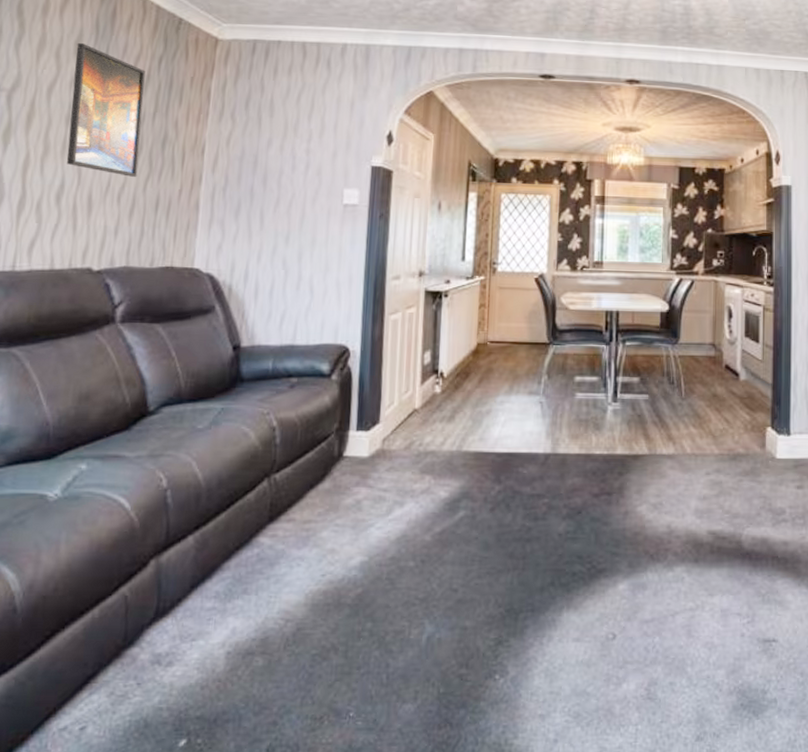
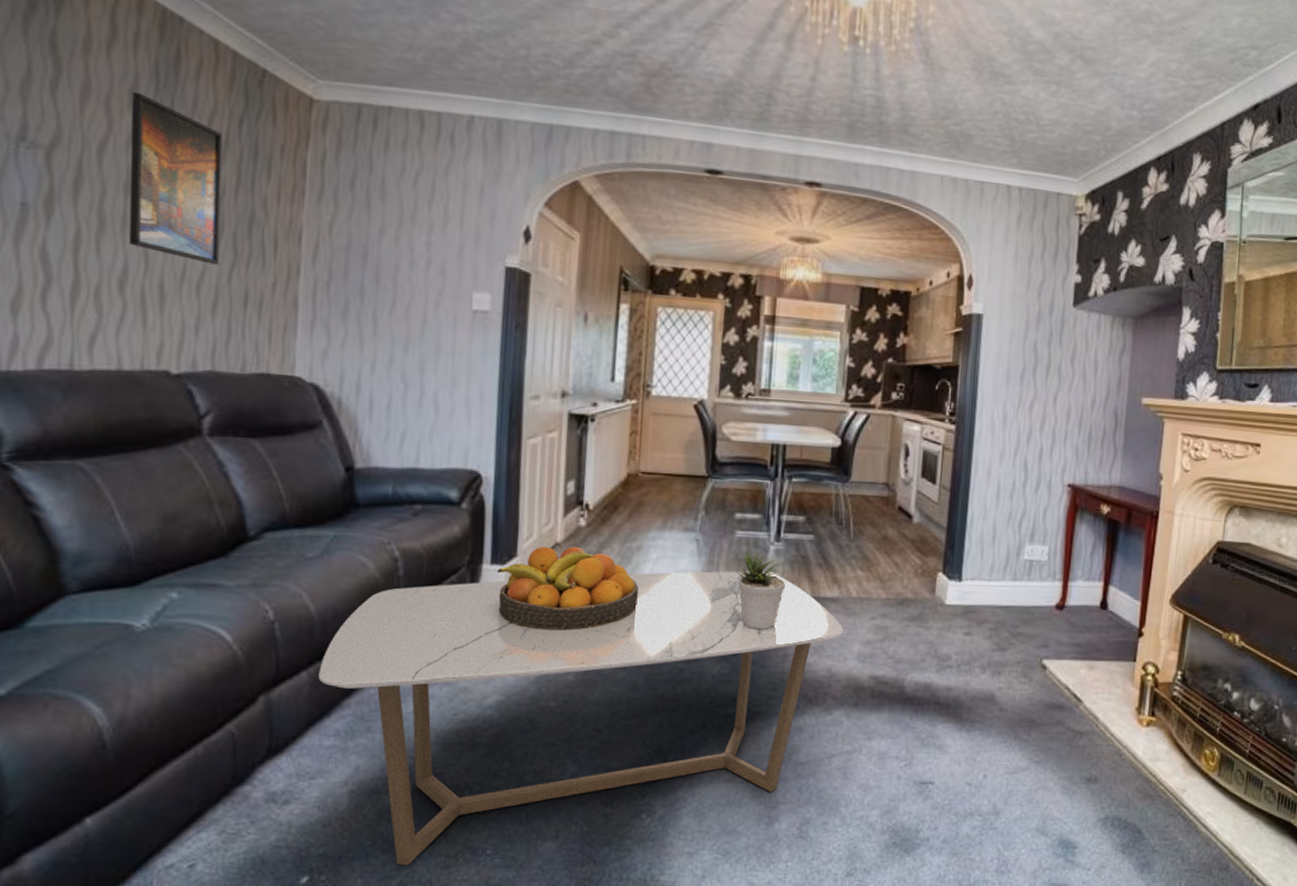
coffee table: none [203,430,681,729] -> present [318,570,844,866]
fruit bowl: none [361,412,489,492] -> present [496,546,638,630]
potted plant: none [578,409,625,487] -> present [736,548,786,630]

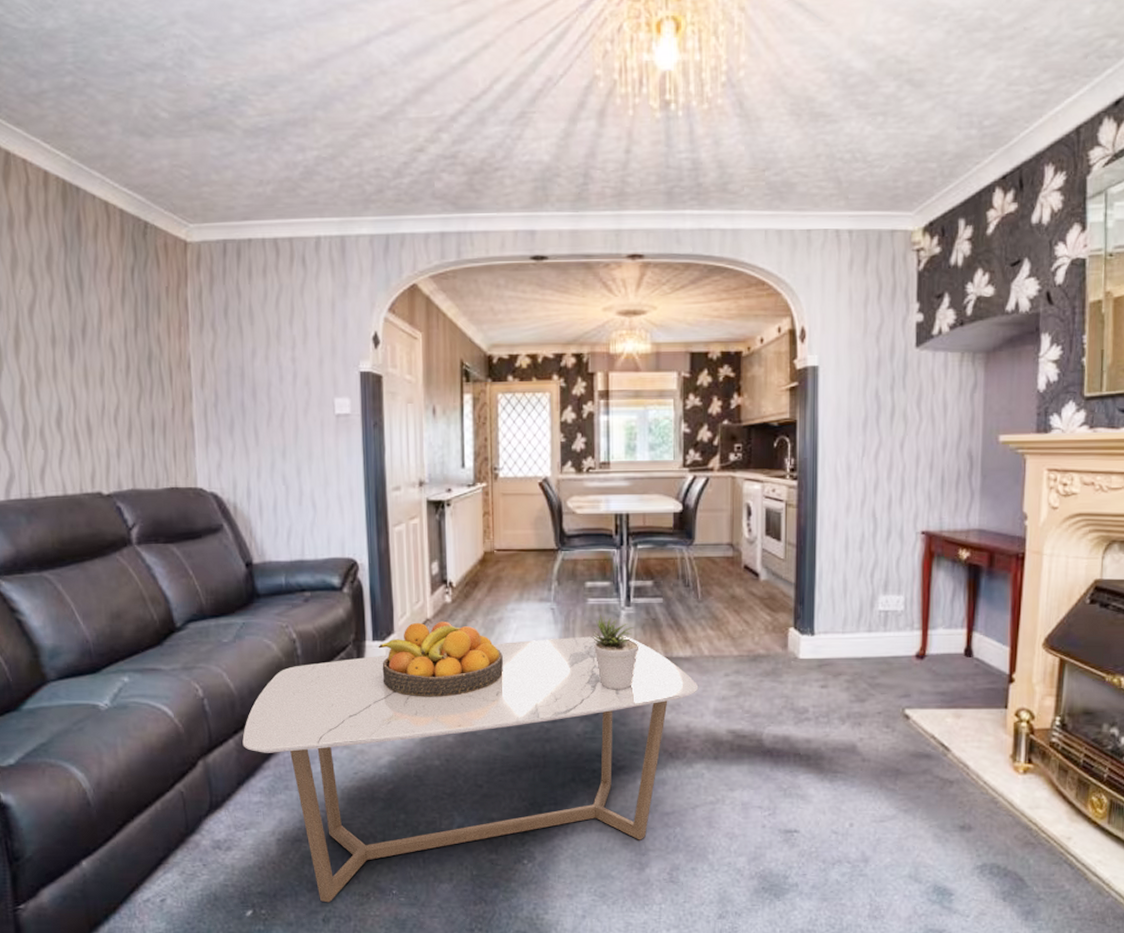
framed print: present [128,91,223,265] -> none [48,257,129,398]

